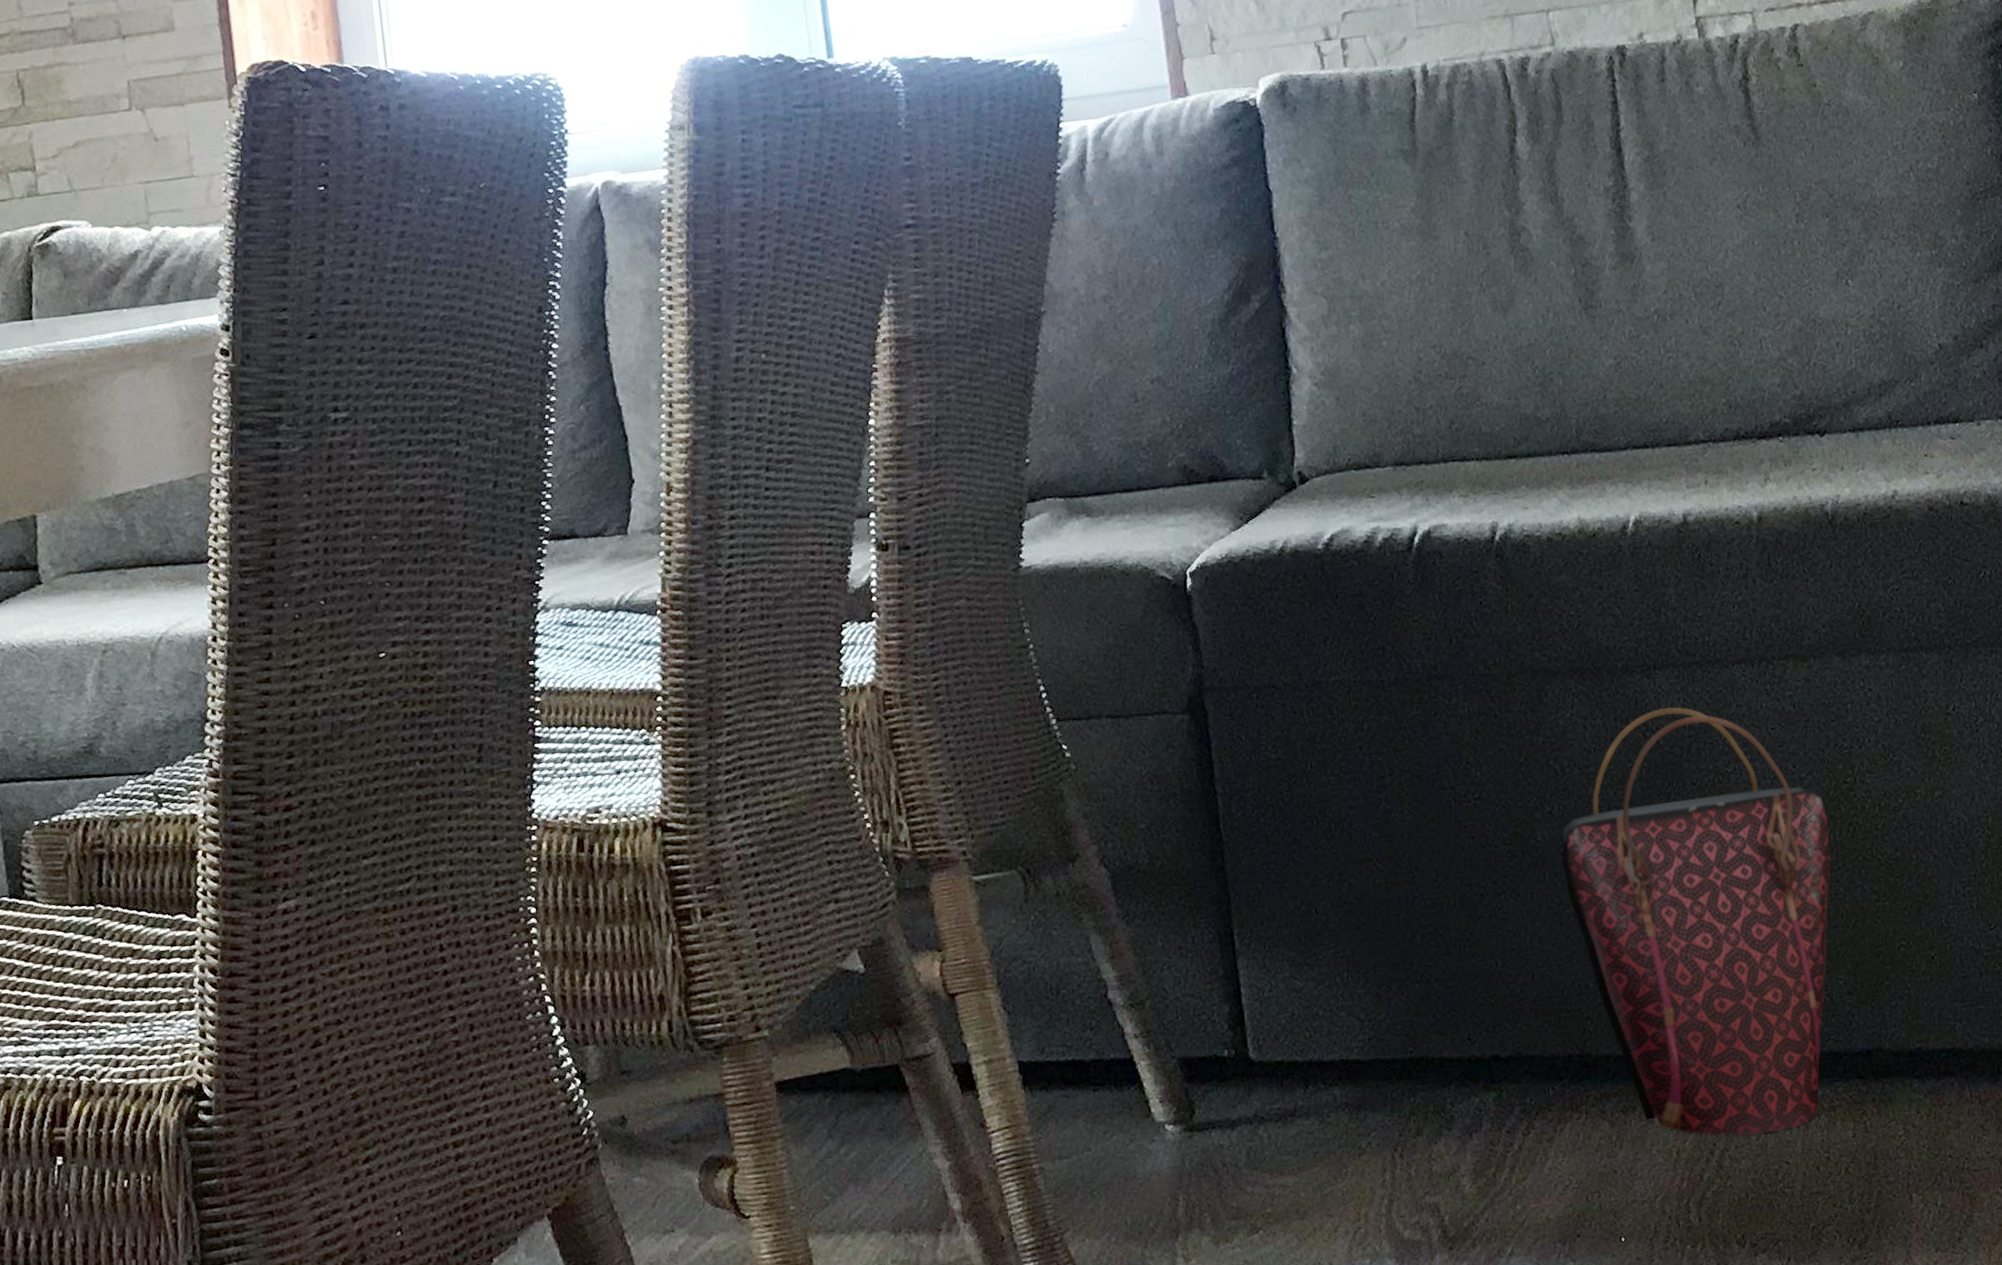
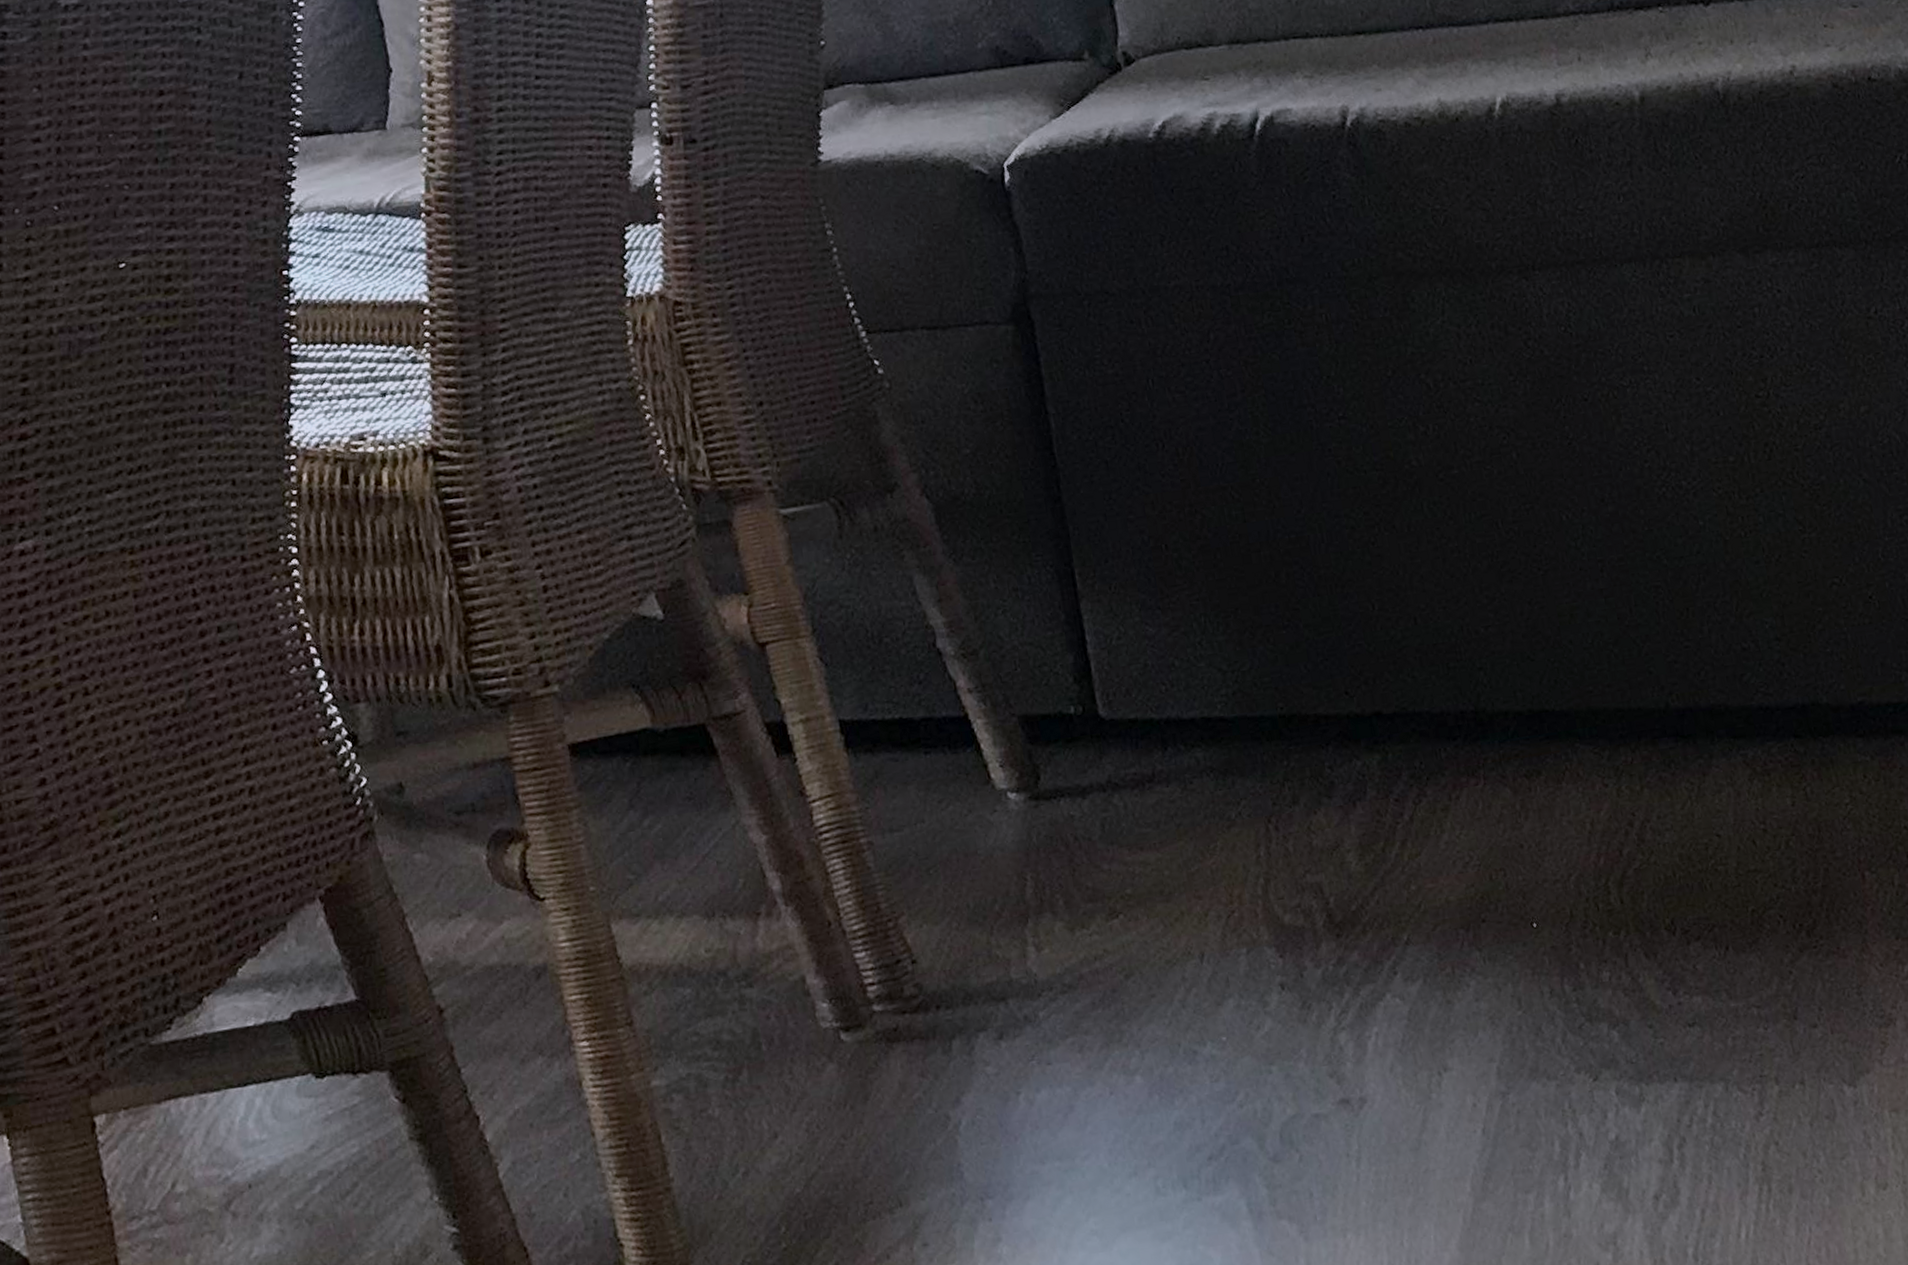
handbag: present [1561,706,1832,1136] -> none [1439,312,1751,804]

